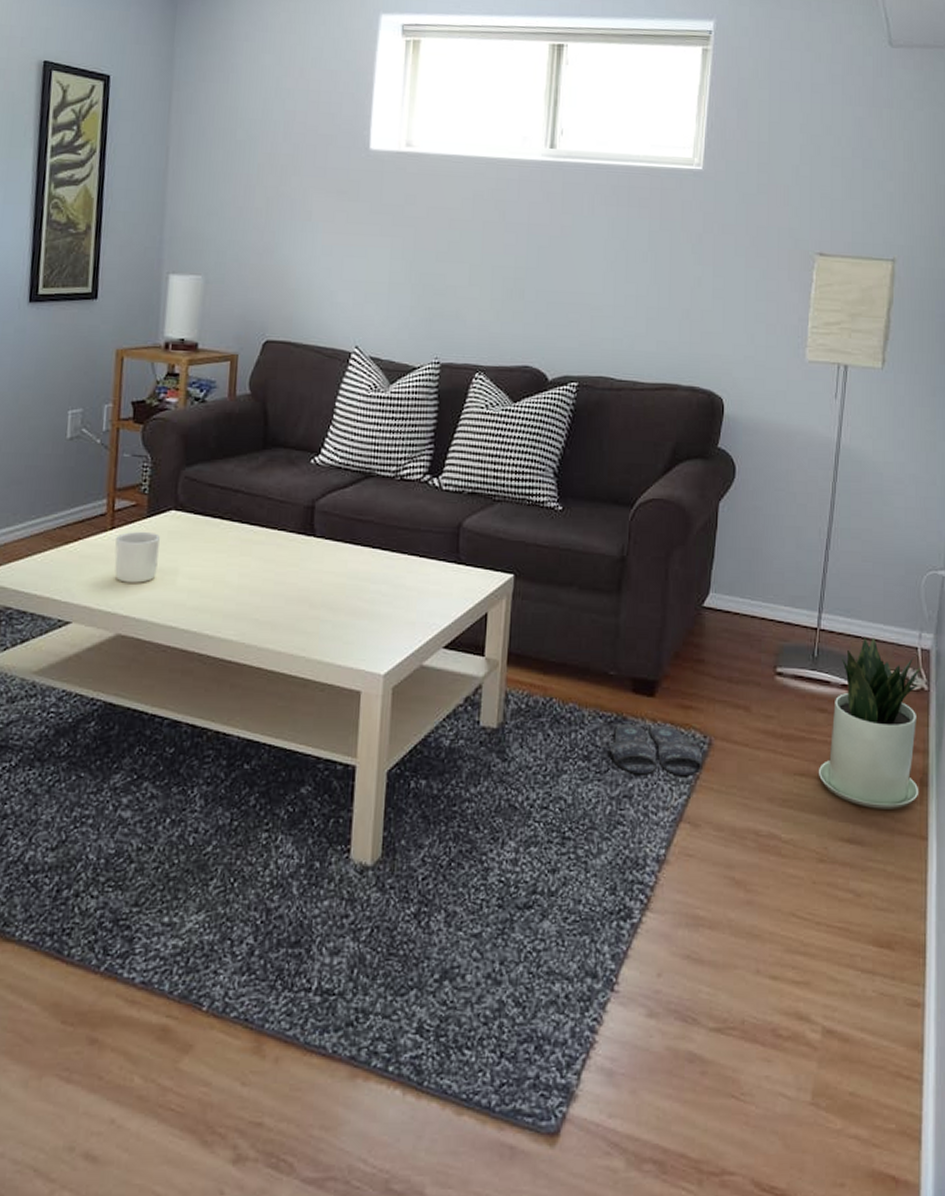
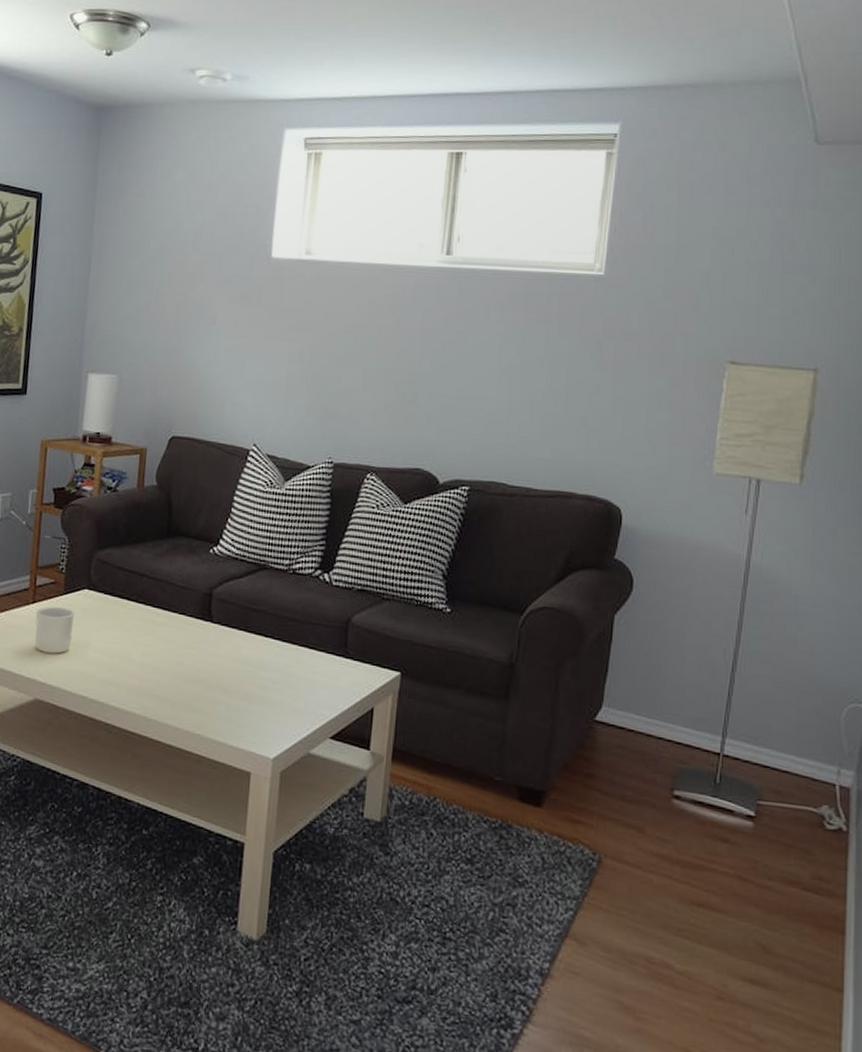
slippers: present [608,724,703,777] -> none [492,831,592,893]
planter: present [818,638,923,809] -> none [717,768,841,955]

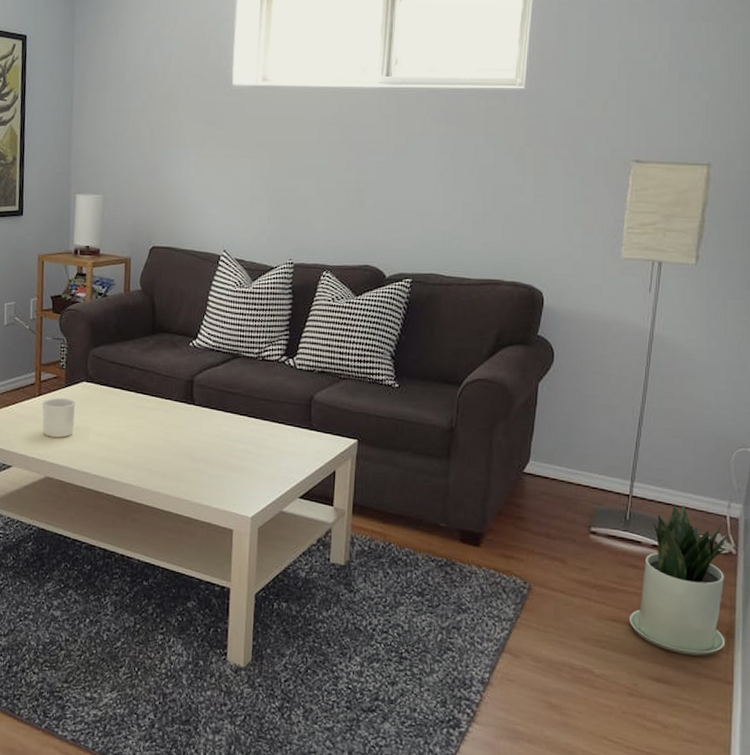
planter: none [717,768,841,955] -> present [628,505,731,656]

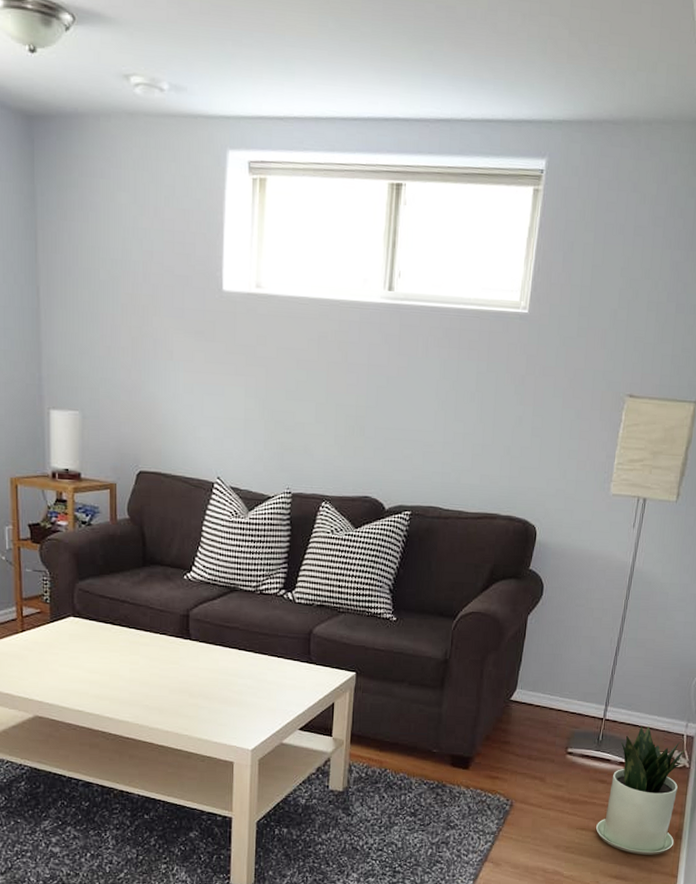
mug: present [42,397,75,438] -> none [27,633,63,676]

